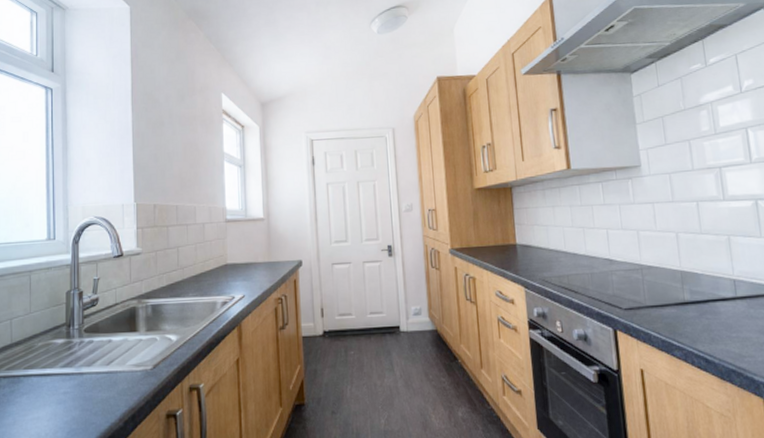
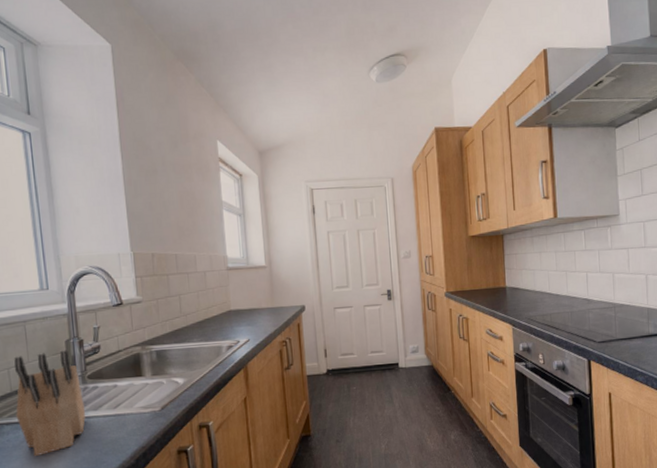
knife block: none [13,301,80,414] -> present [14,350,86,457]

